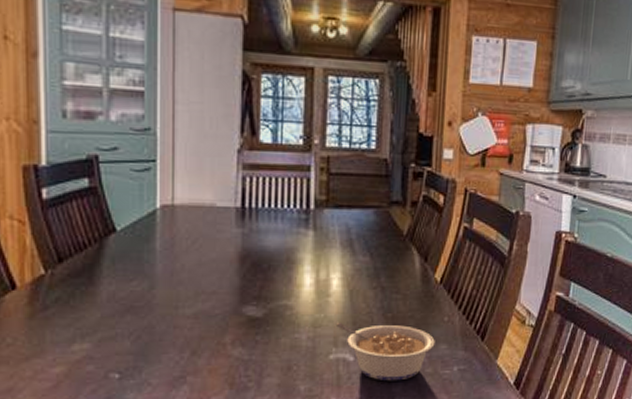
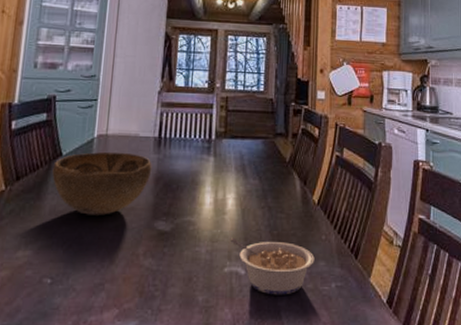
decorative bowl: none [105,226,235,301] -> present [52,151,152,215]

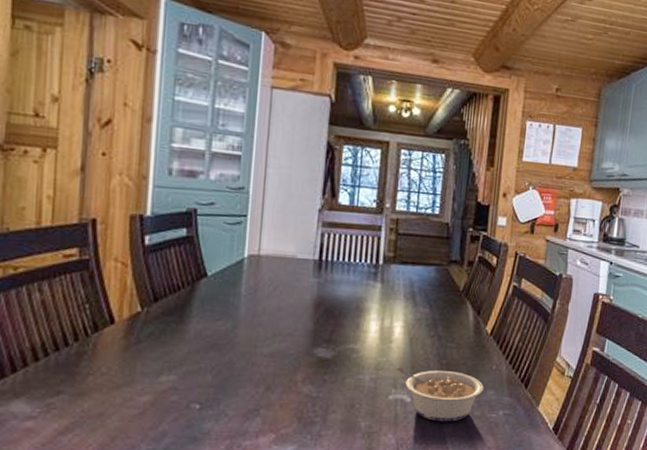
decorative bowl: present [52,151,152,215] -> none [196,273,312,341]

